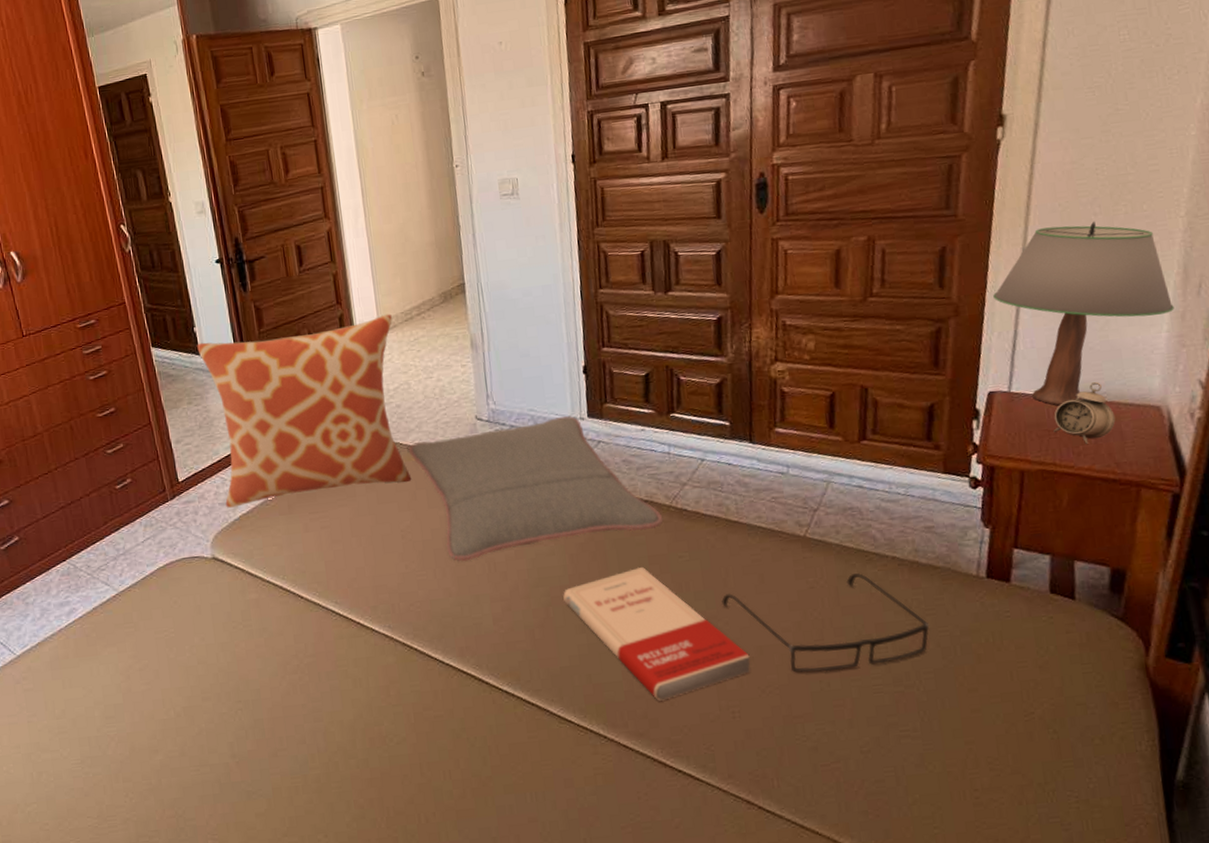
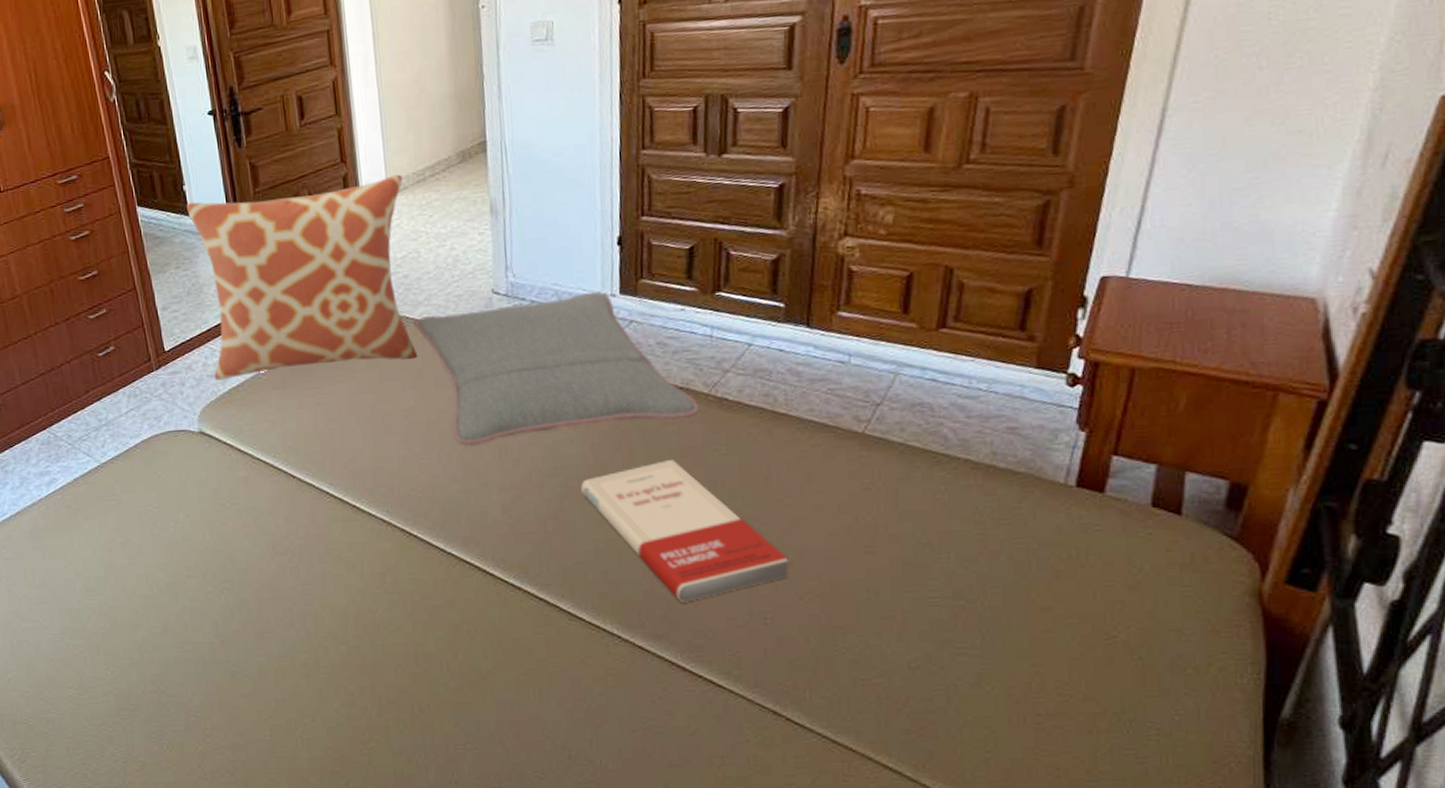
glasses: present [722,573,930,673] -> none [761,476,1002,581]
table lamp: present [993,221,1174,406] -> none [1119,76,1349,295]
alarm clock: present [1053,382,1116,444] -> none [1177,268,1257,340]

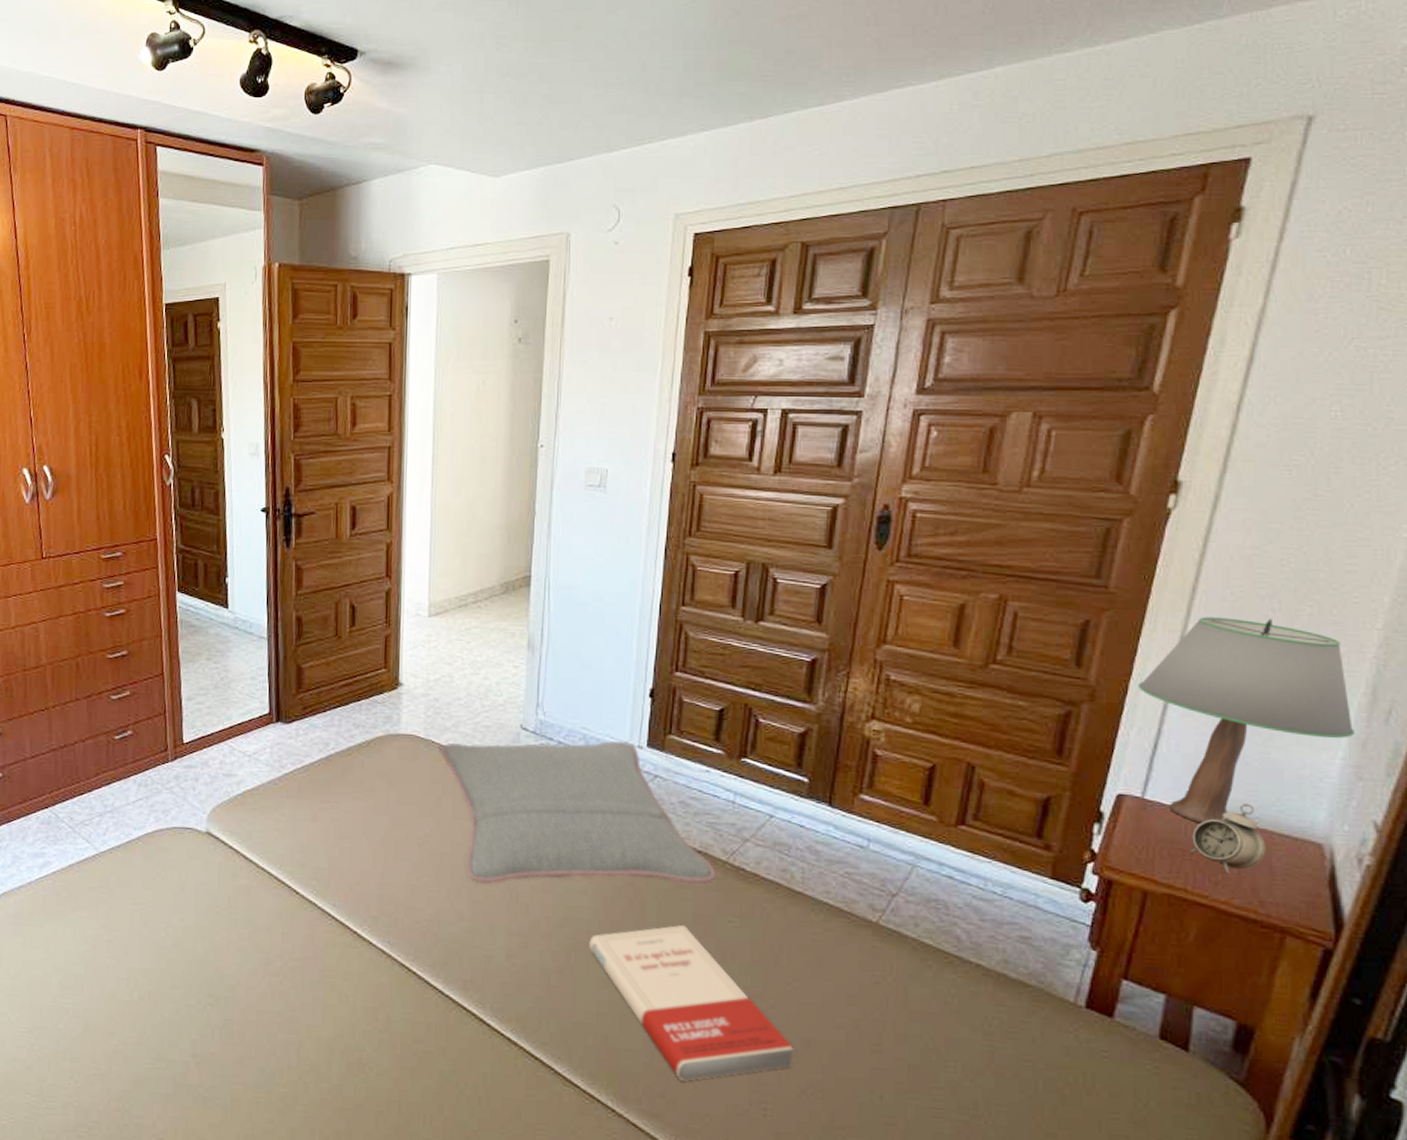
pillow: present [186,174,418,381] -> none [226,595,444,786]
table lamp: none [1119,76,1349,295] -> present [1138,617,1355,824]
alarm clock: none [1177,268,1257,340] -> present [1189,803,1266,873]

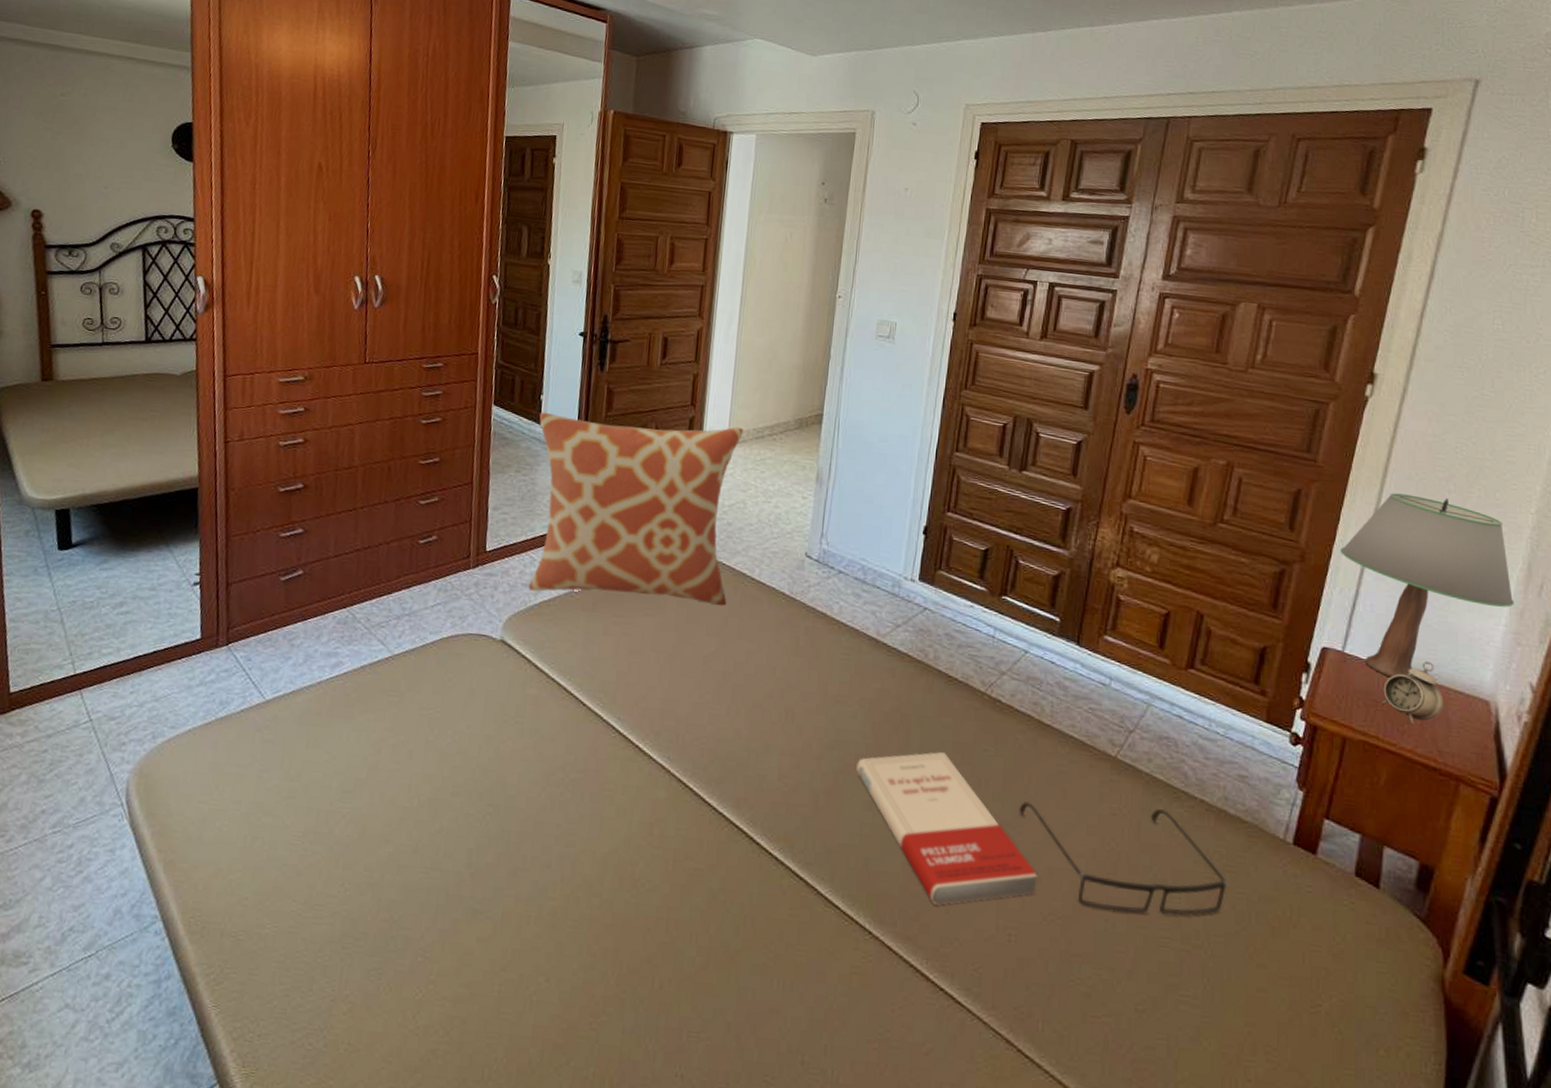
pillow: none [226,595,444,786] -> present [528,412,743,606]
pillow: present [440,741,716,885] -> none [730,566,975,714]
glasses: none [770,973,1010,1085] -> present [1019,801,1228,916]

